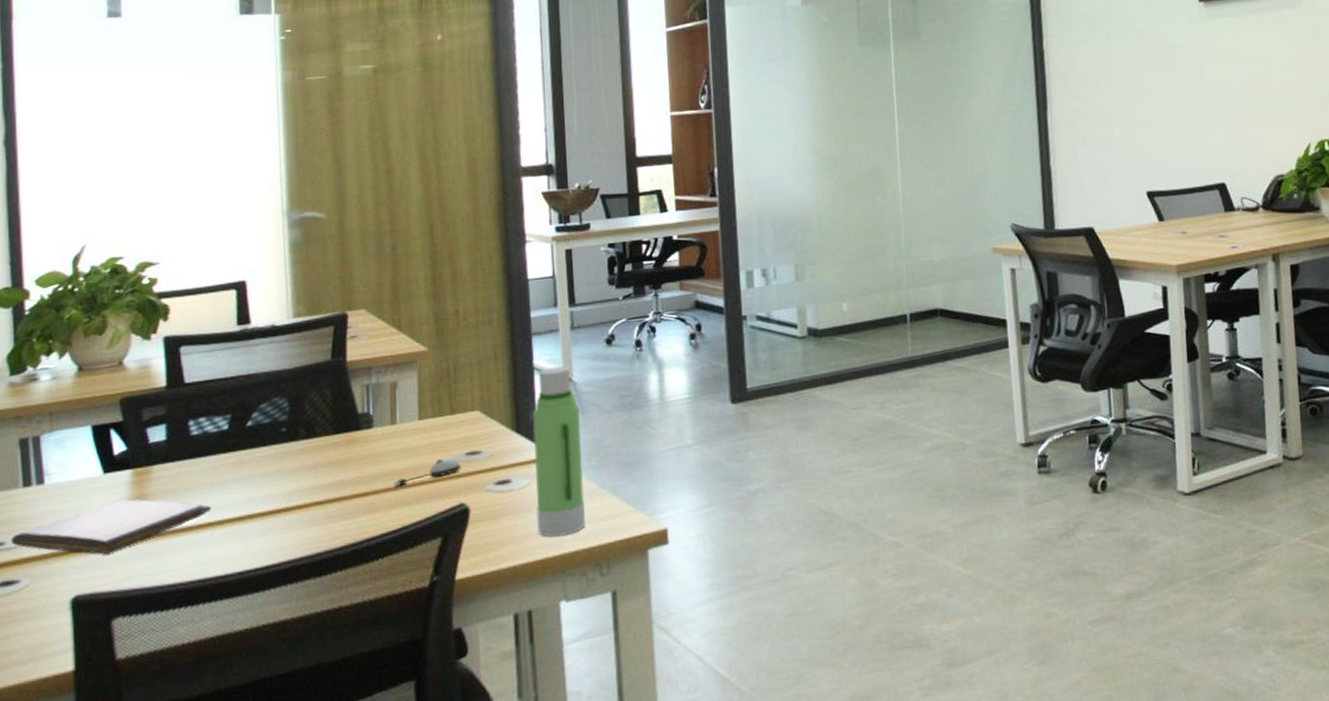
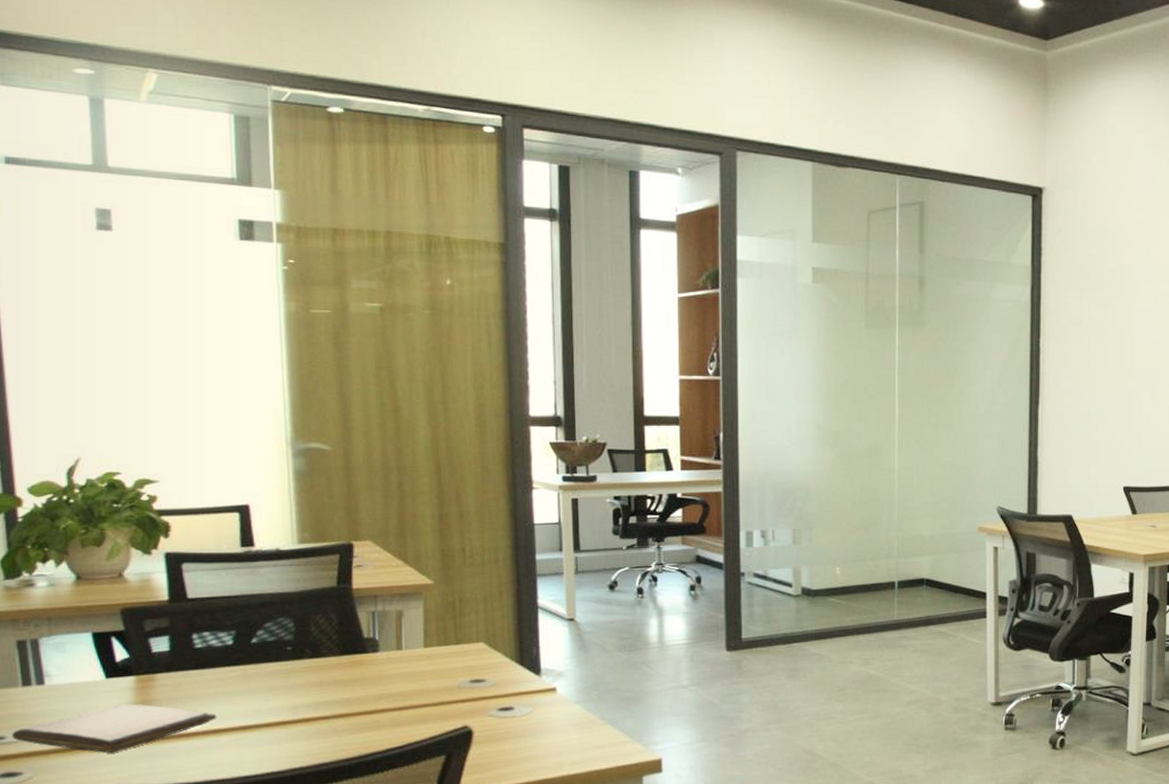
computer mouse: present [393,457,461,486] -> none [399,684,465,706]
water bottle: present [533,365,586,538] -> none [536,606,585,761]

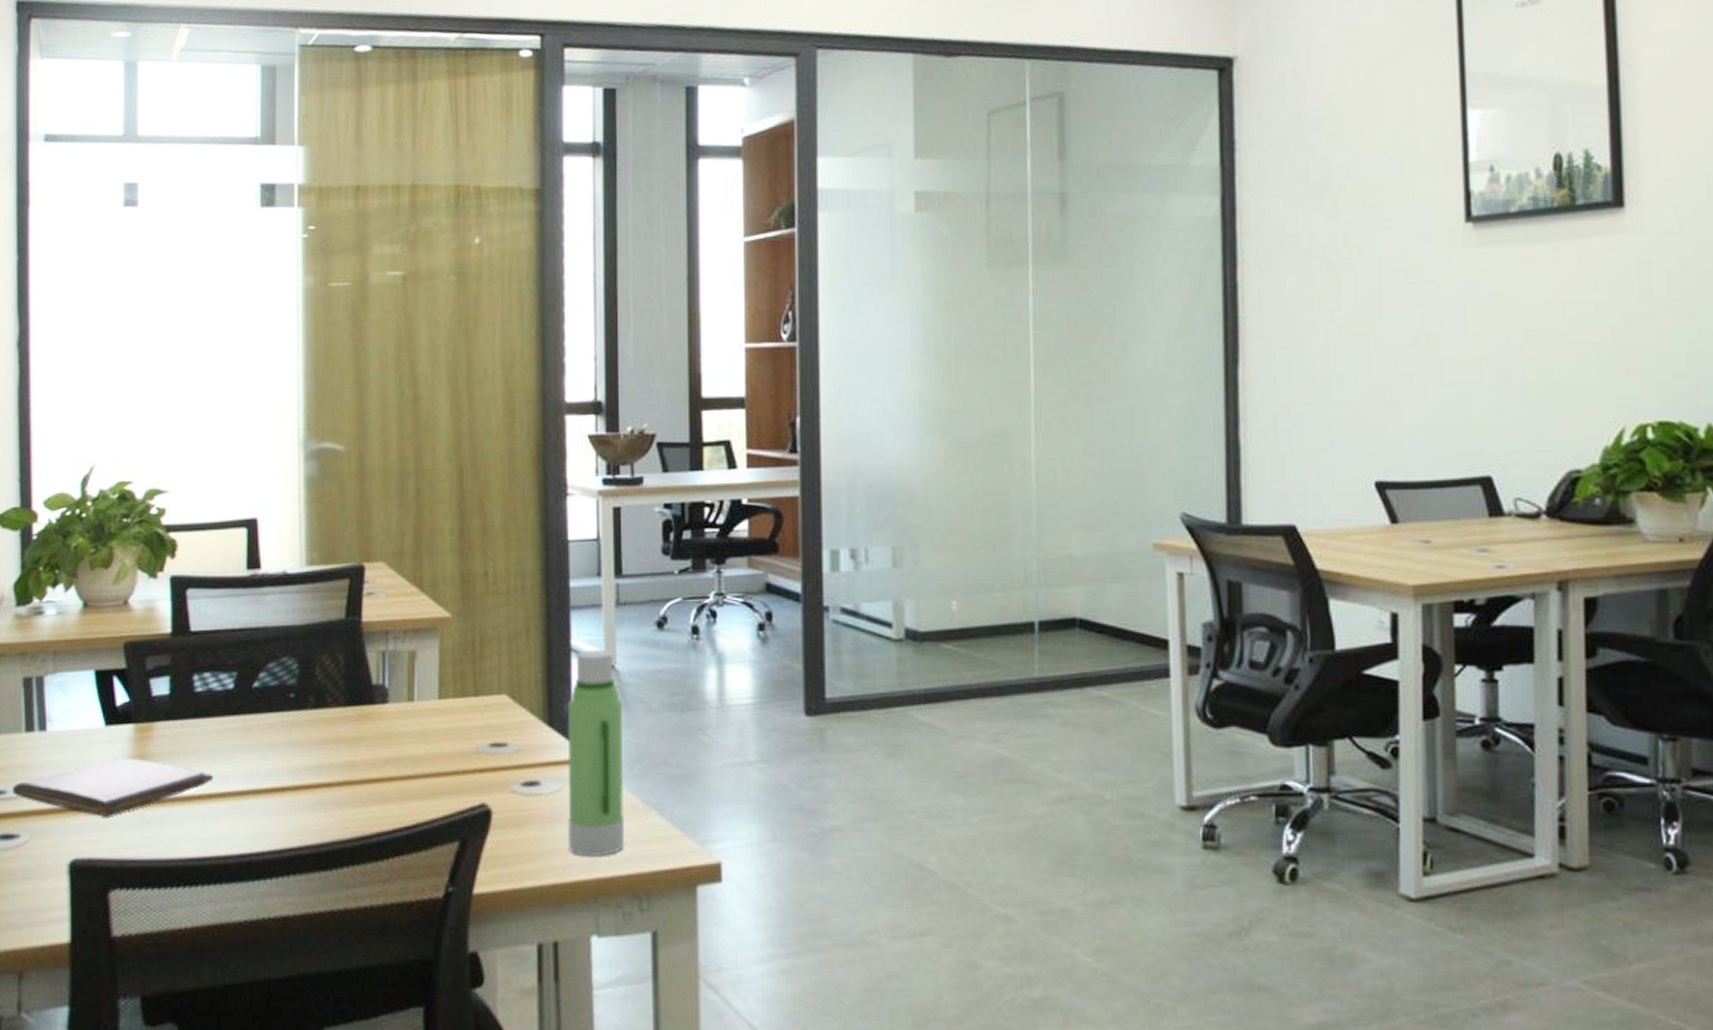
water bottle: none [536,606,585,761] -> present [567,649,625,858]

